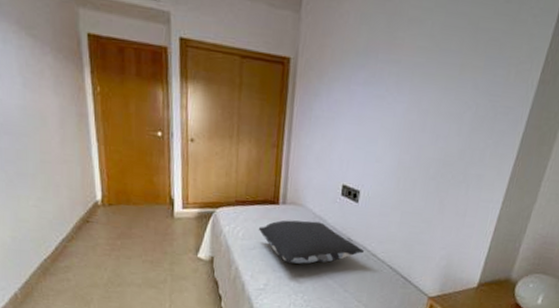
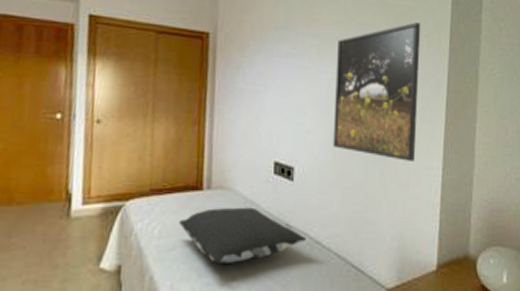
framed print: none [399,49,513,193] -> present [333,22,421,161]

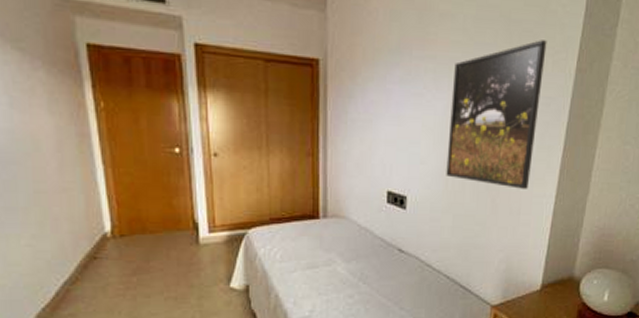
pillow: present [178,207,307,265] -> none [298,234,418,285]

